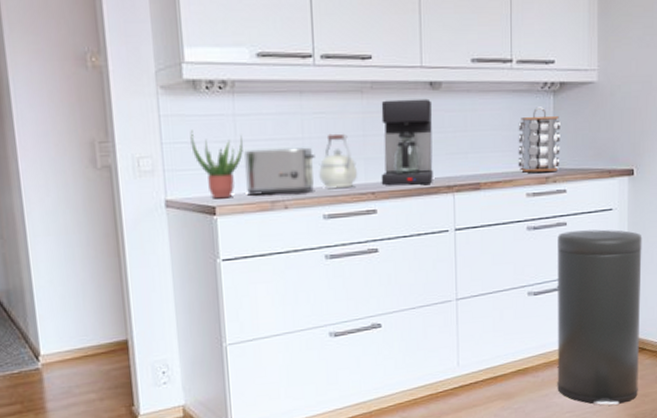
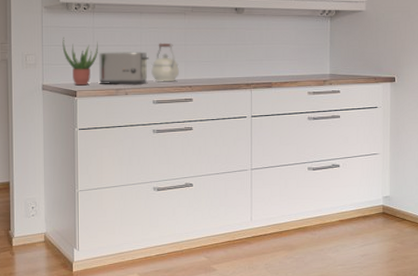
coffee maker: present [381,98,433,186] -> none [196,20,237,82]
spice rack: present [517,107,560,174] -> none [301,28,336,77]
pedal bin: present [557,229,642,406] -> none [331,122,403,264]

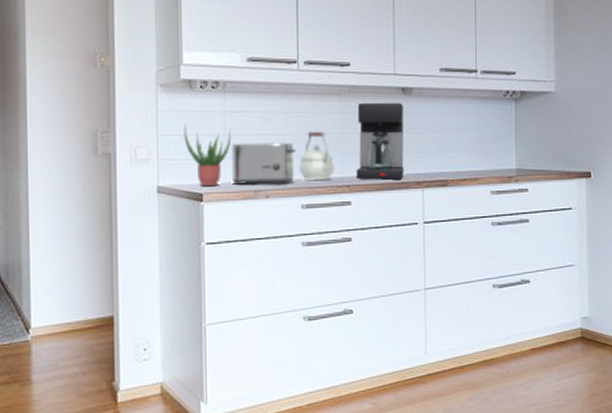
coffee maker: none [196,20,237,82] -> present [356,102,404,180]

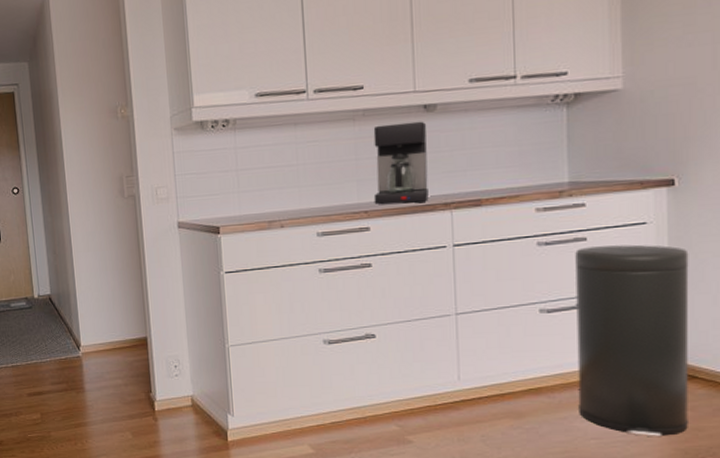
potted plant: present [184,123,231,187] -> none [198,162,243,220]
toaster: present [231,142,296,185] -> none [243,172,309,217]
kettle: present [299,131,335,180] -> none [312,158,351,209]
pedal bin: none [520,227,601,401] -> present [575,244,689,437]

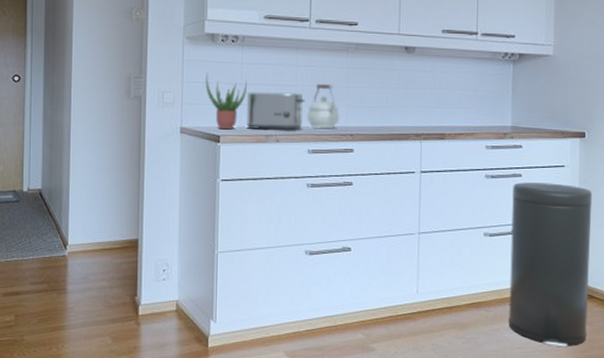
potted plant: none [198,162,243,220] -> present [205,72,247,130]
toaster: none [243,172,309,217] -> present [246,92,305,131]
kettle: none [312,158,351,209] -> present [307,83,340,128]
coffee maker: present [373,121,429,205] -> none [359,59,407,131]

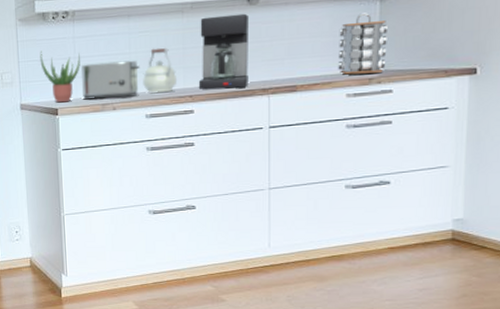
coffee maker: none [359,59,407,131] -> present [198,13,250,90]
spice rack: none [478,73,519,130] -> present [337,12,388,76]
pedal bin: present [508,182,593,348] -> none [376,127,486,300]

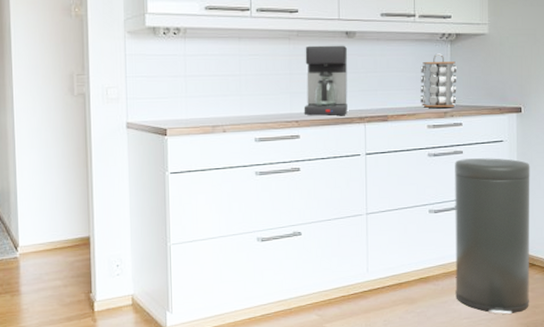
potted plant: present [40,50,80,103] -> none [149,66,191,123]
toaster: present [80,60,140,100] -> none [191,82,250,121]
kettle: present [143,47,178,93] -> none [252,71,285,116]
pedal bin: none [376,127,486,300] -> present [455,158,530,315]

